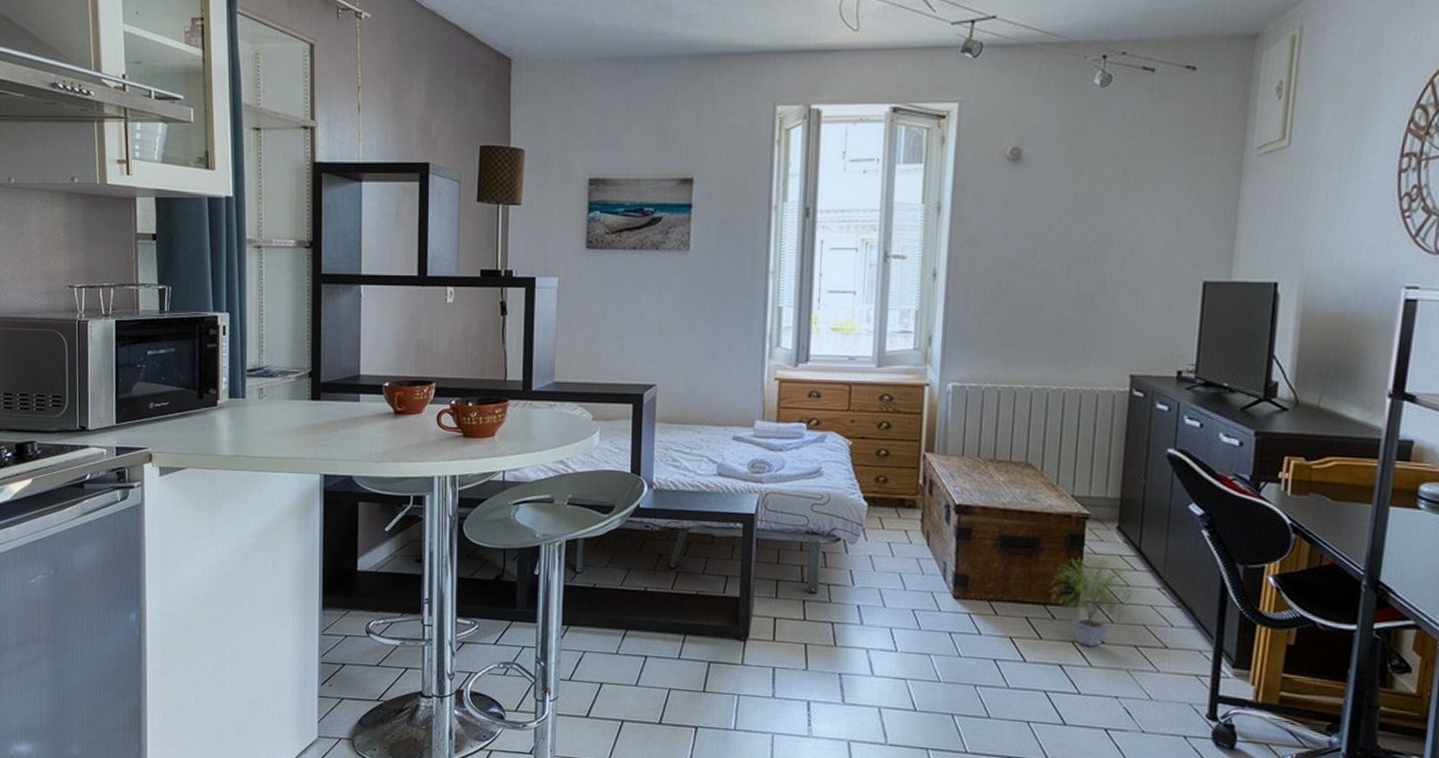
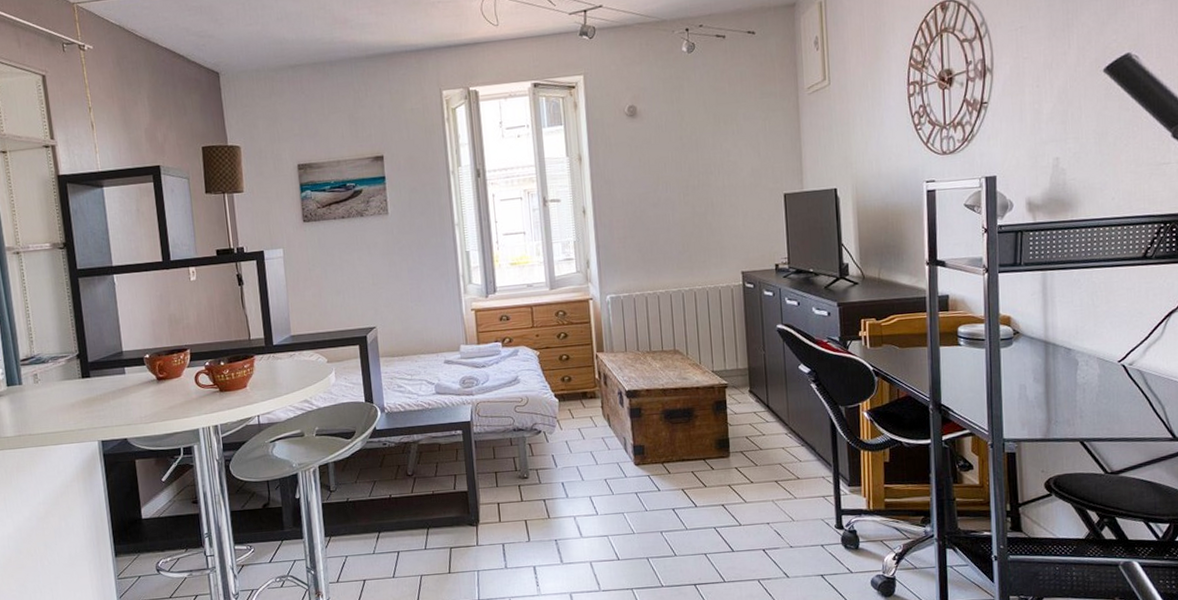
potted plant: present [1049,551,1138,647] -> none [706,410,772,487]

